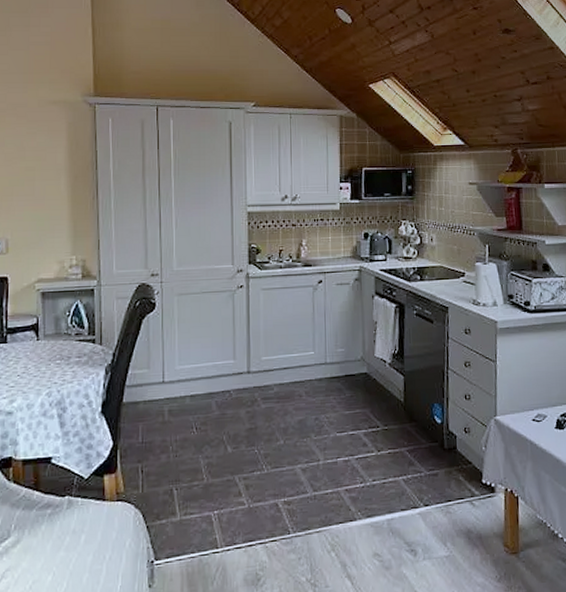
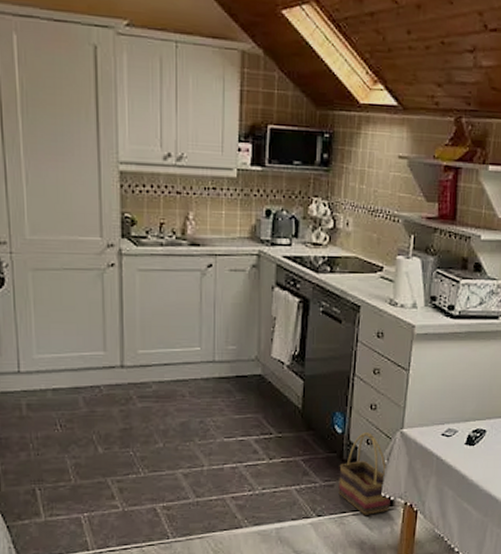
basket: none [441,421,492,503] -> present [338,432,390,515]

